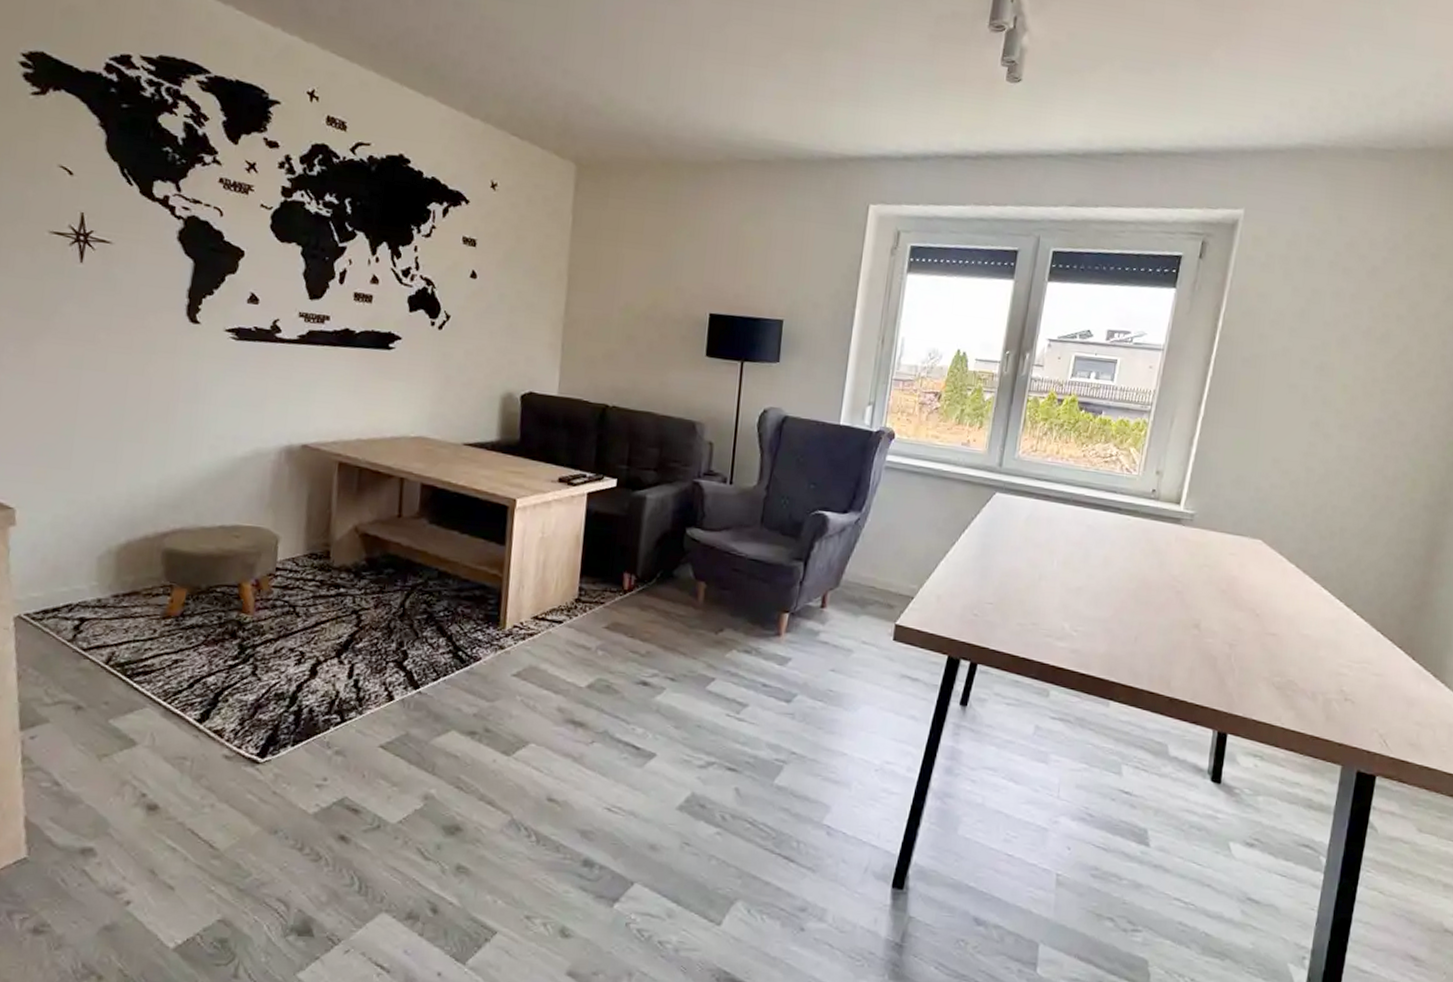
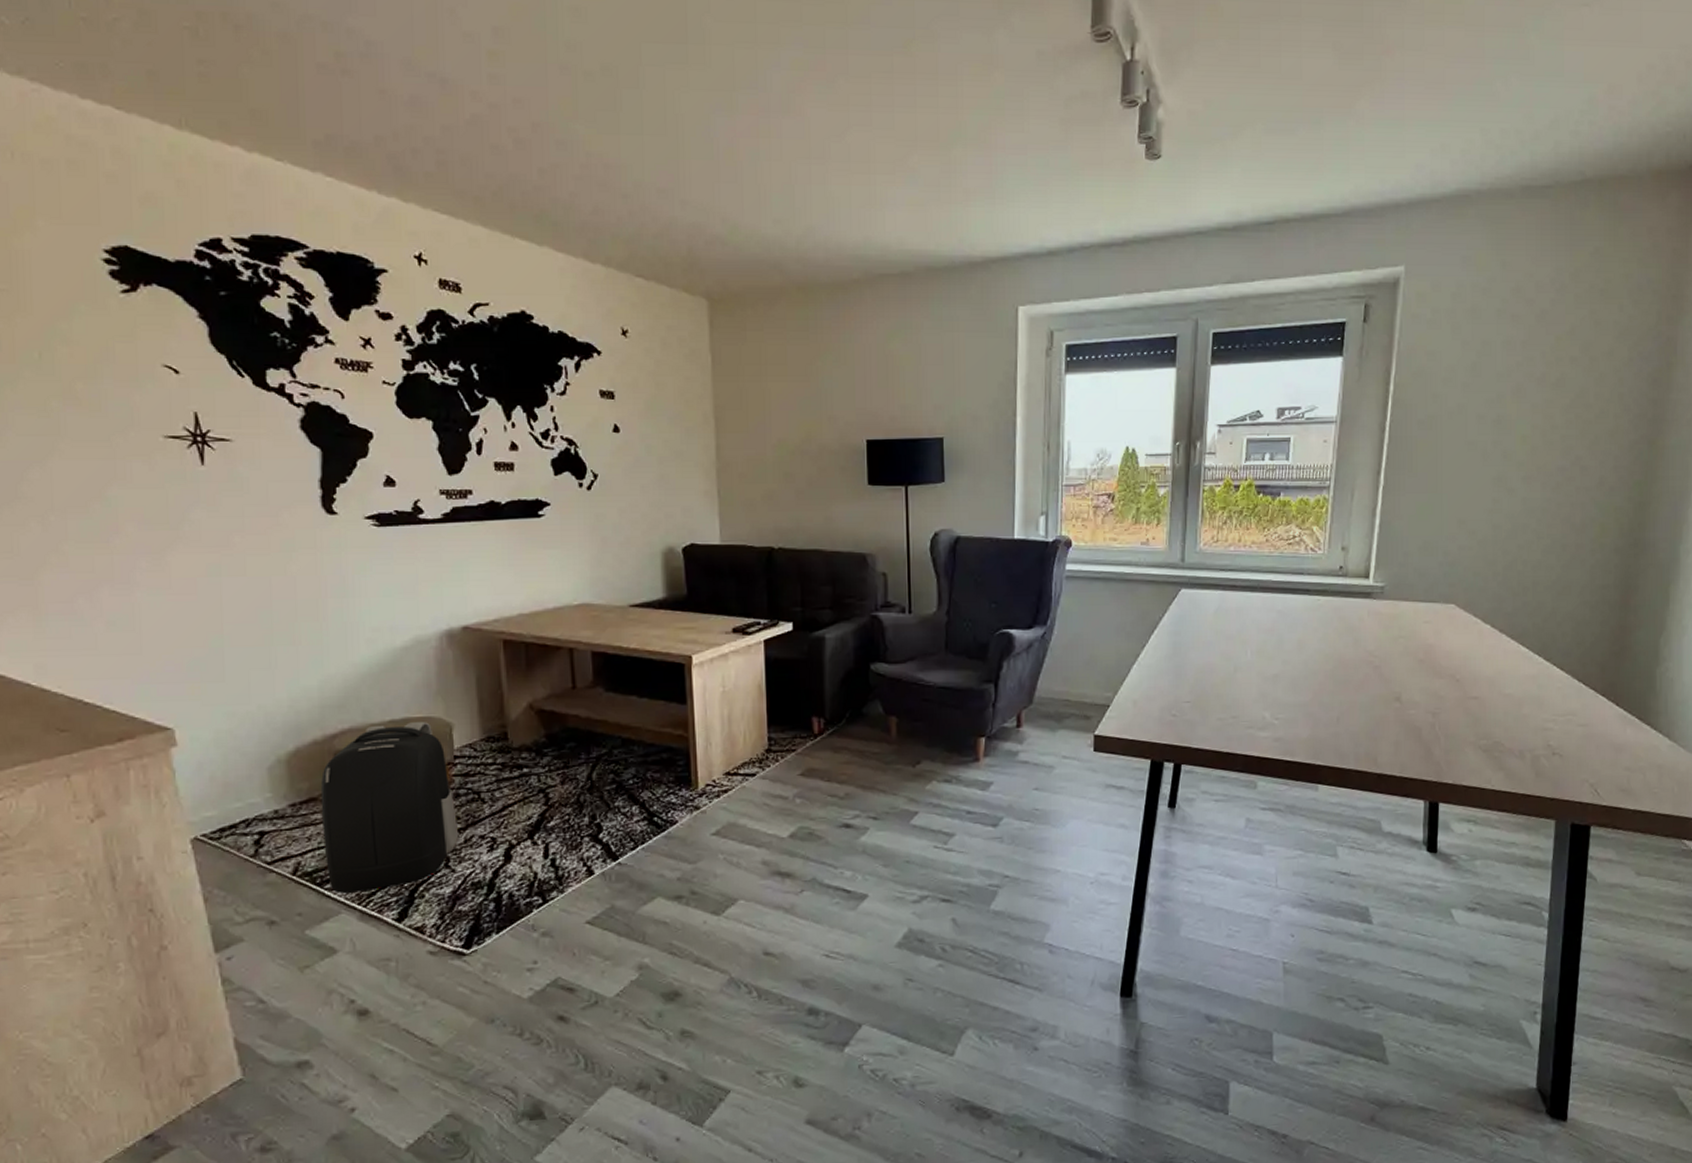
backpack: none [138,528,270,689] -> present [320,722,459,893]

